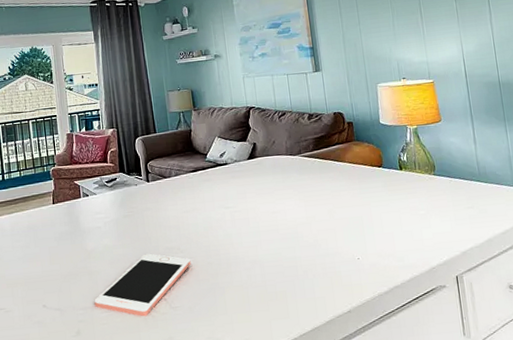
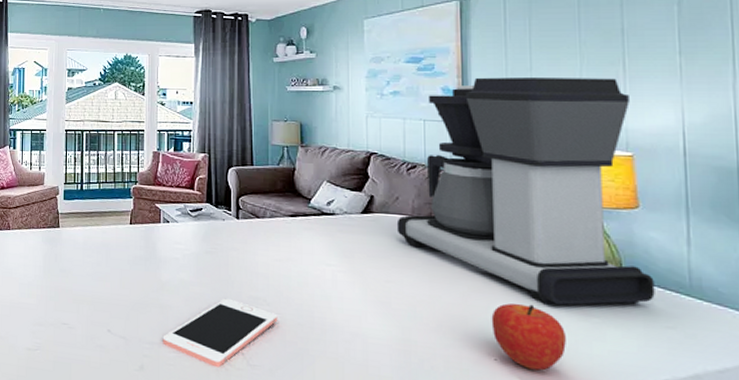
coffee maker: none [275,24,458,208] -> present [396,77,655,306]
fruit: none [352,209,405,261] -> present [491,303,566,371]

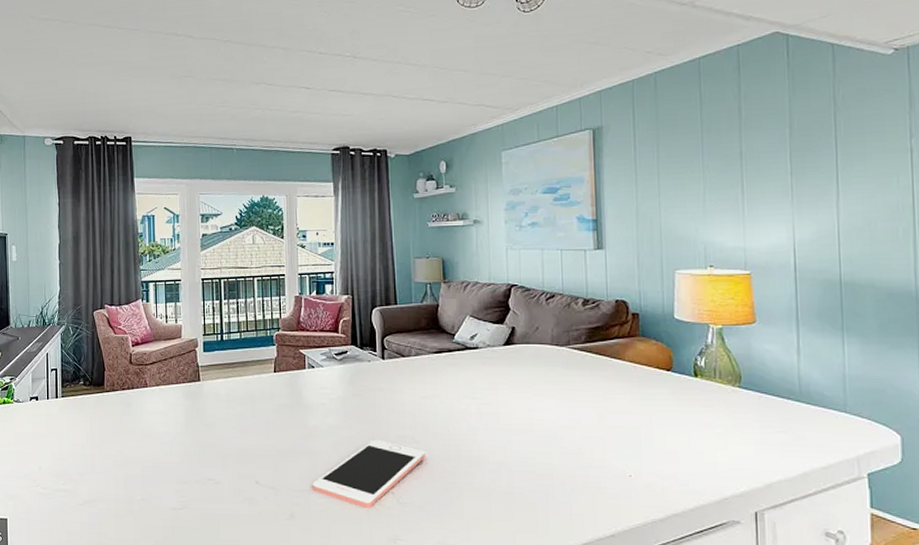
coffee maker: present [396,77,655,306] -> none [537,201,770,421]
fruit: present [491,303,566,371] -> none [626,421,693,482]

